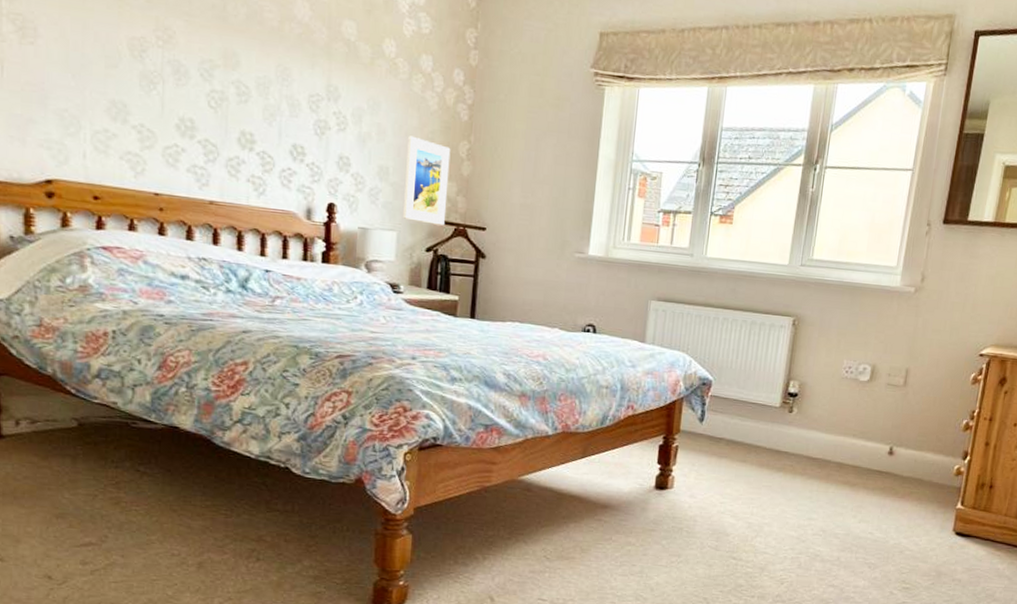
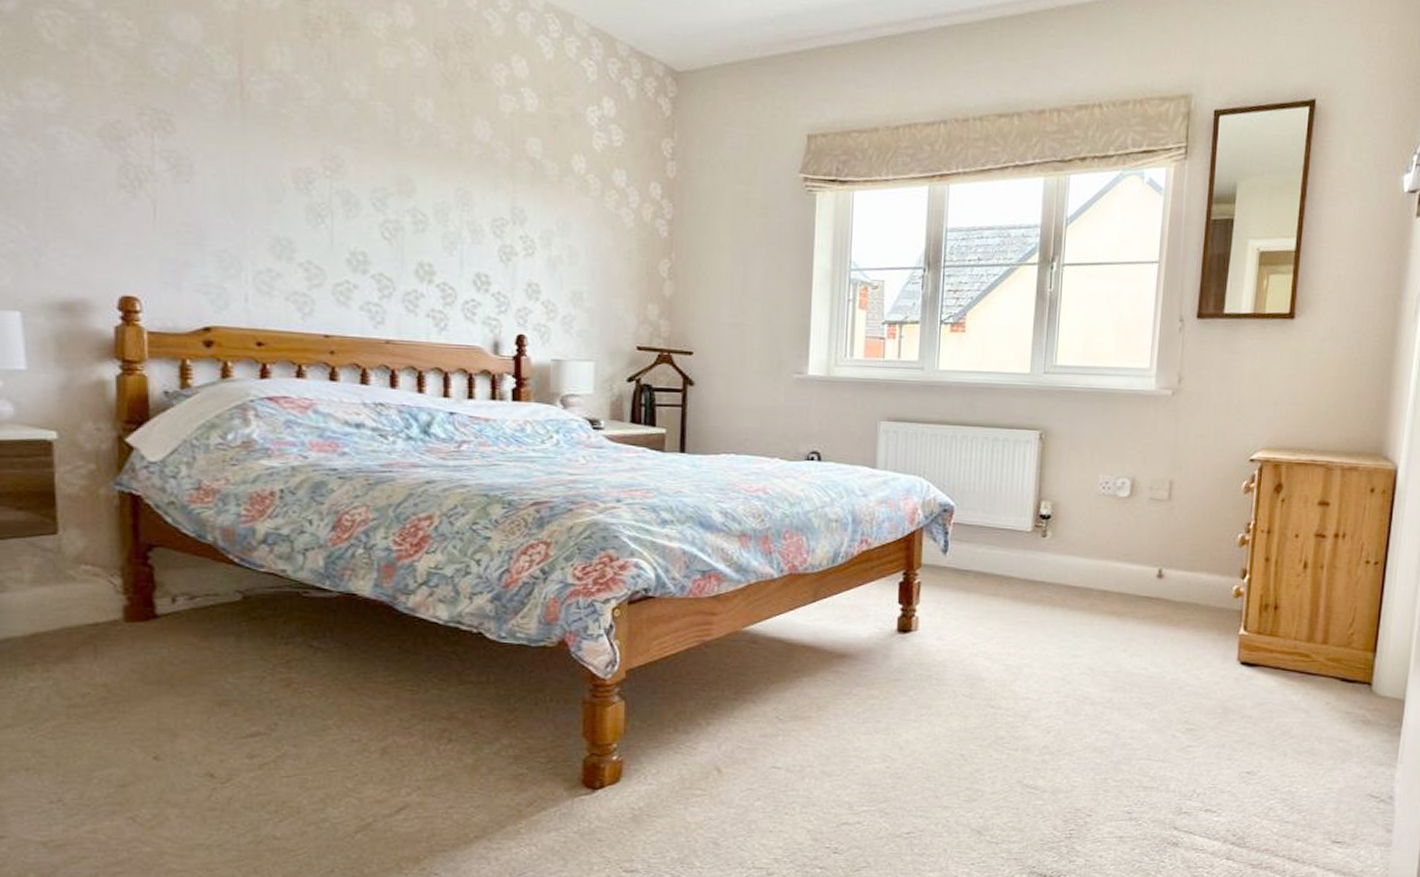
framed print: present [402,135,451,226] -> none [599,257,650,352]

